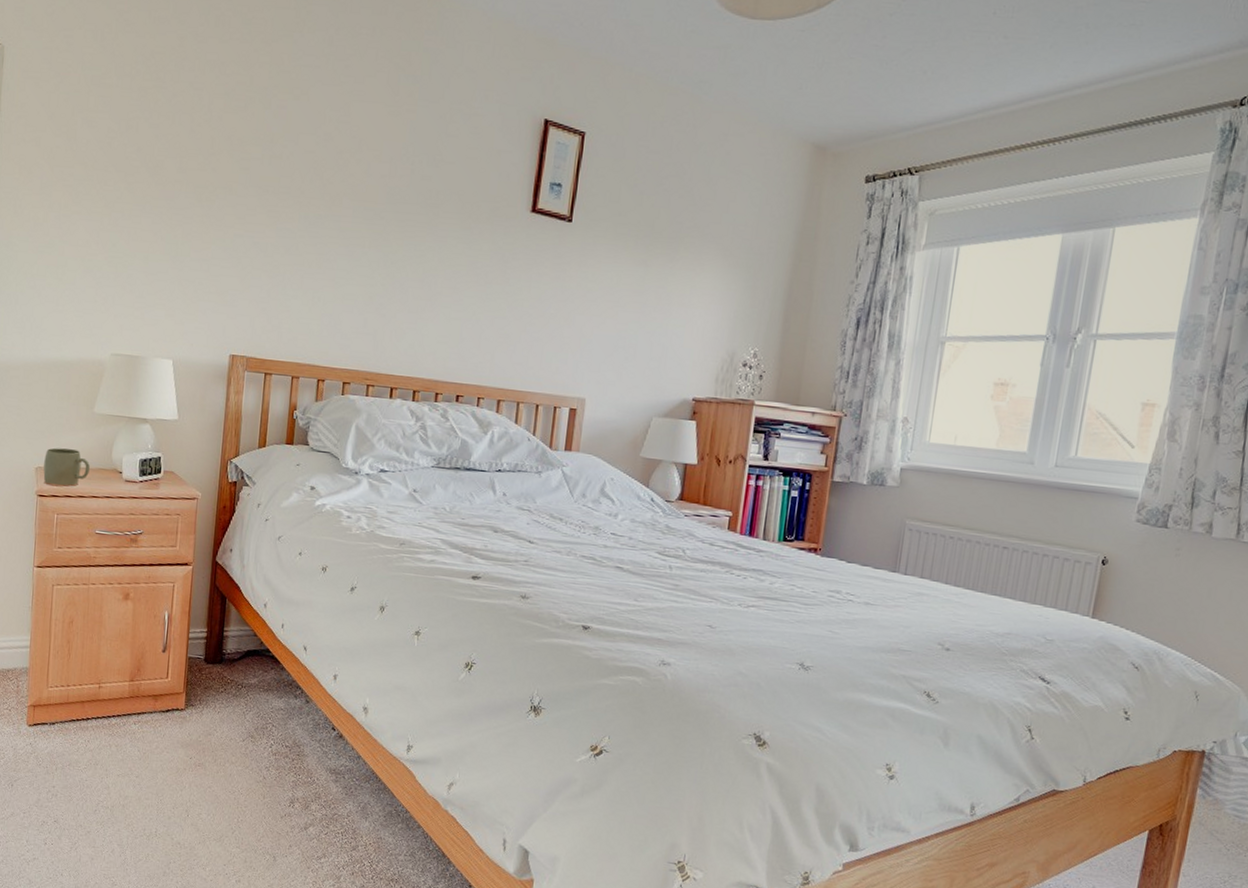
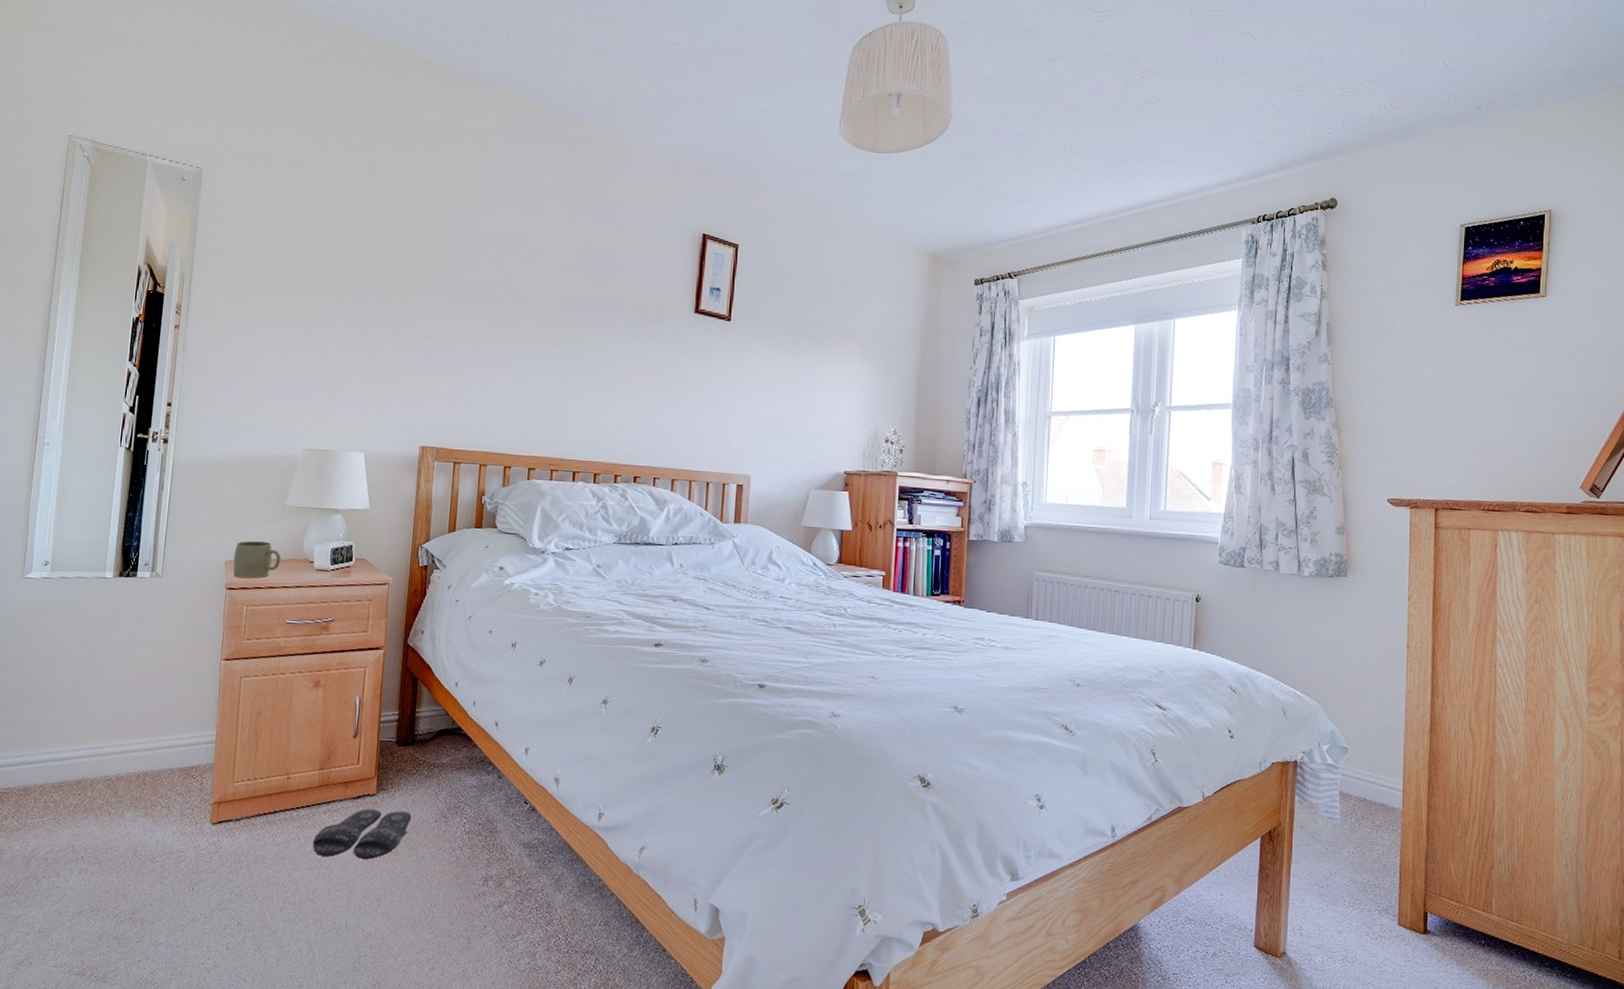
slippers: none [123,722,220,772] -> present [312,809,412,859]

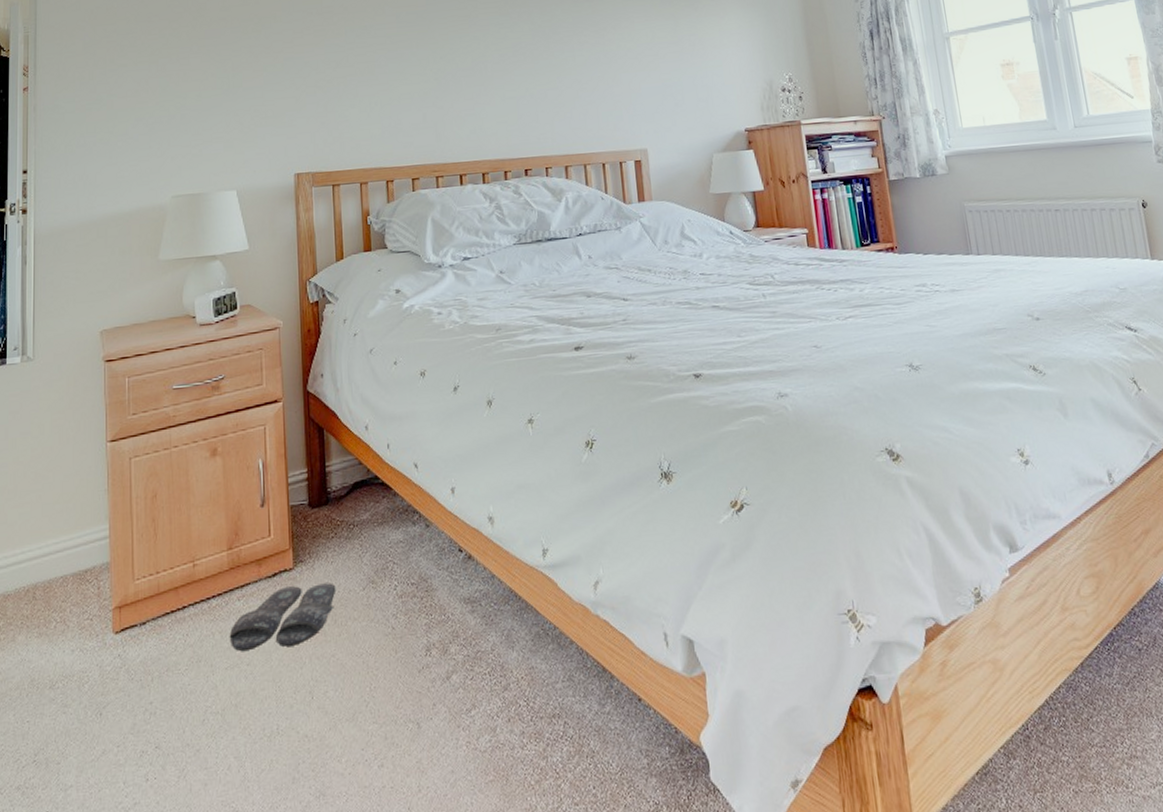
mug: present [233,541,281,579] -> none [109,303,160,348]

